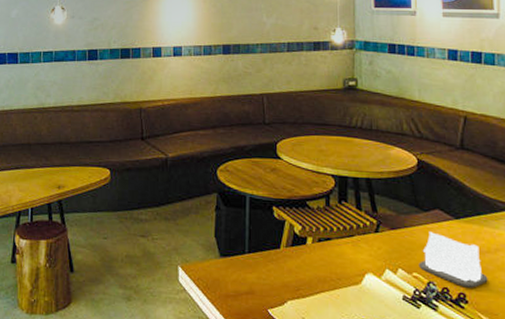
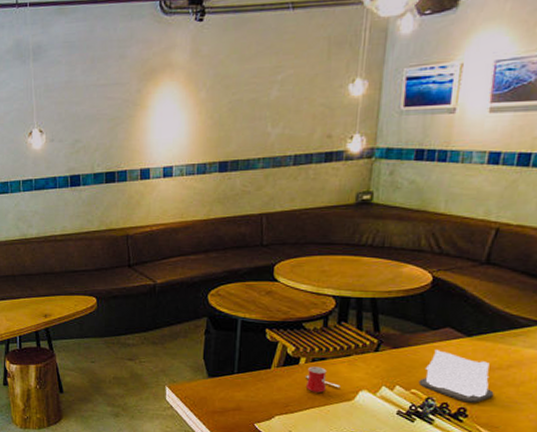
mug: none [314,247,347,275] -> present [305,366,341,393]

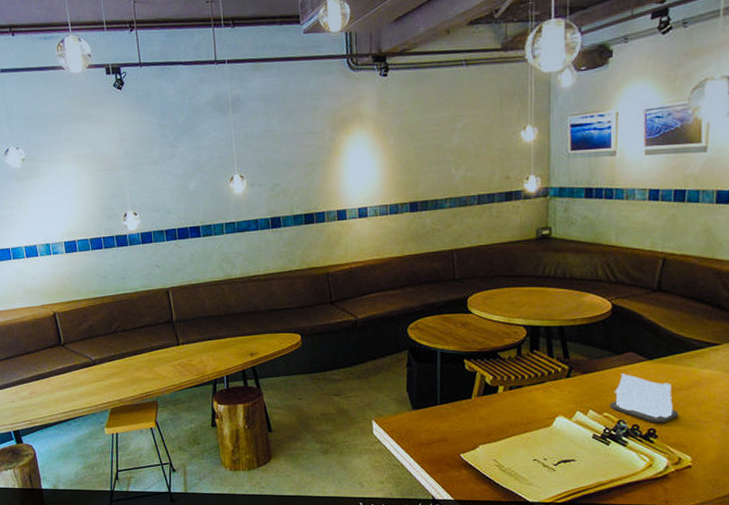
mug: present [305,366,341,393] -> none [505,394,538,420]

